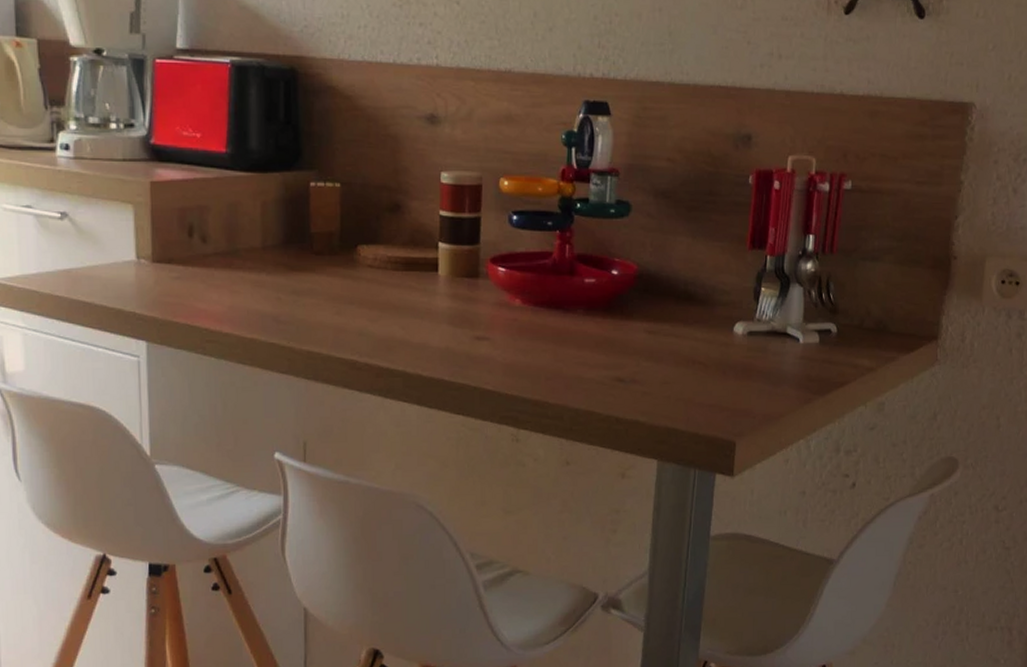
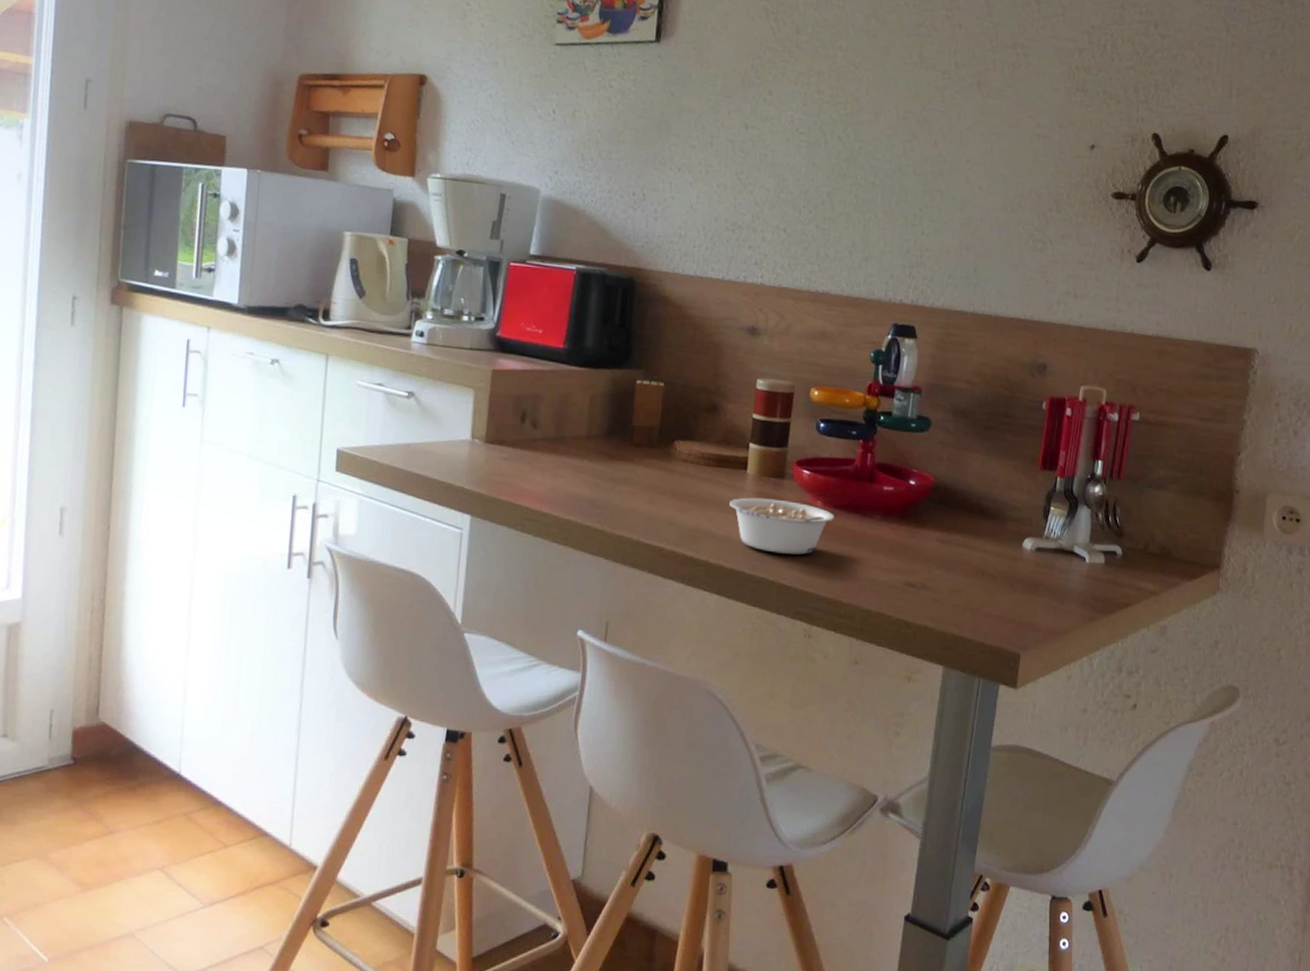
legume: none [423,300,535,357] -> present [729,497,834,555]

